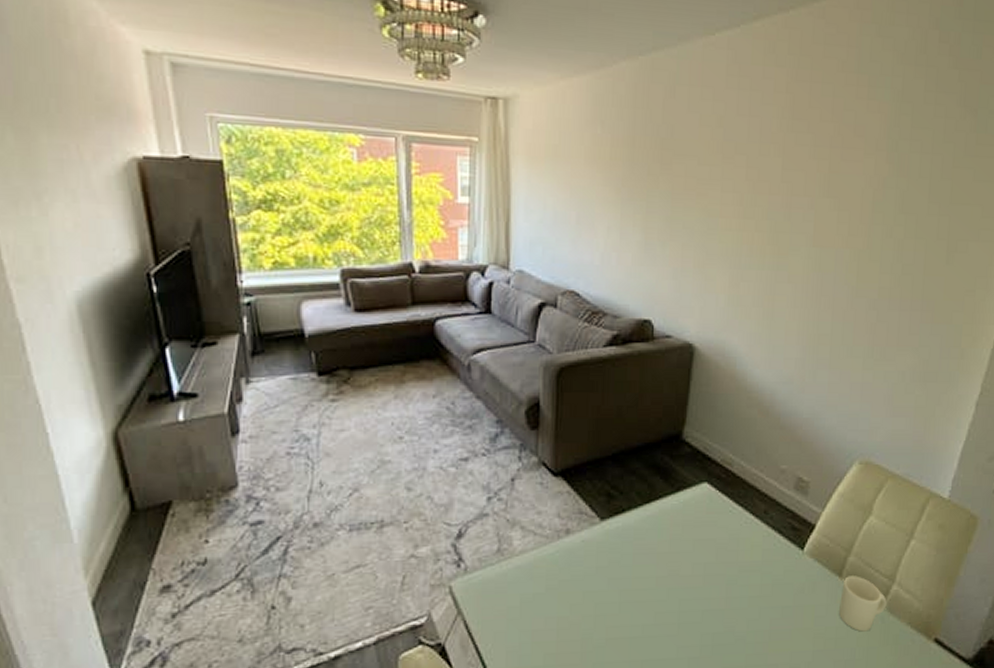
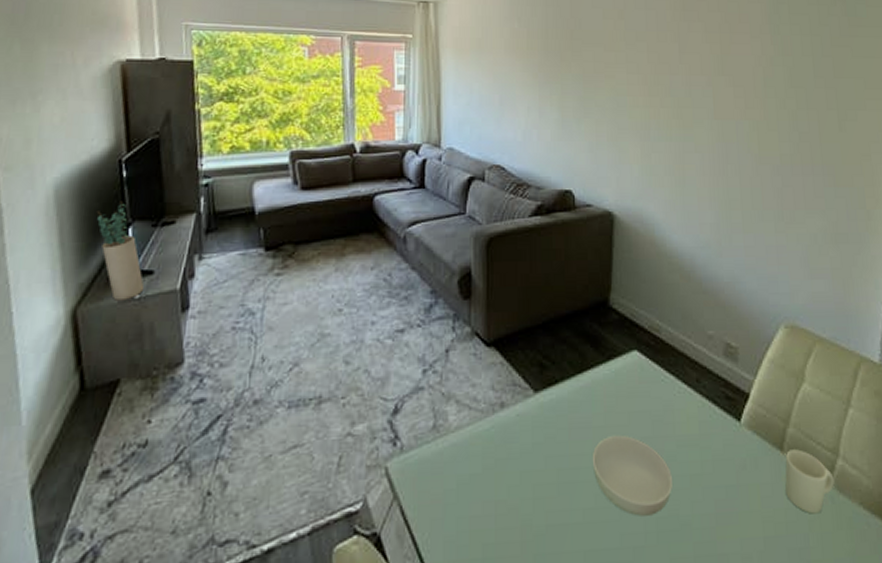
vase: none [128,319,189,423] -> present [96,201,145,301]
bowl: none [654,560,732,632] -> present [592,435,674,516]

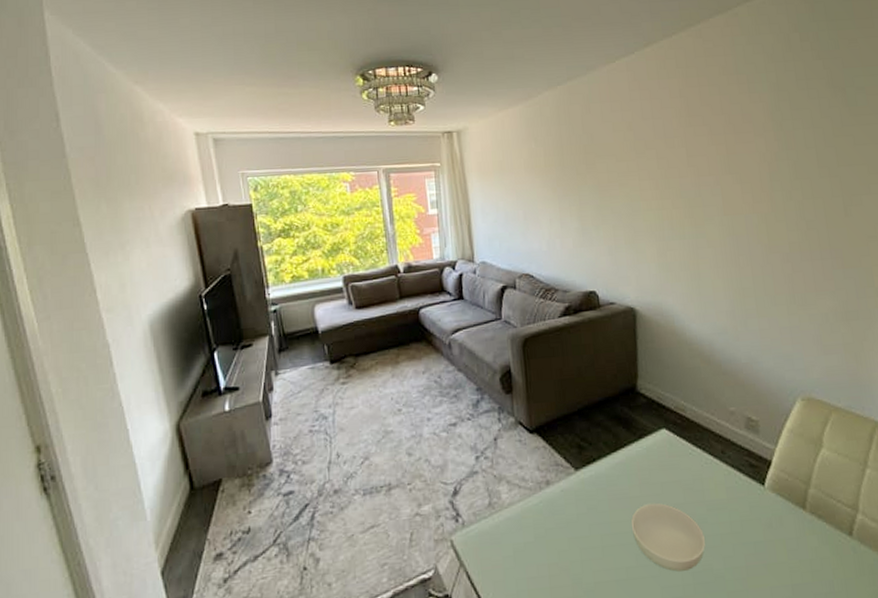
vase: present [96,201,145,301] -> none [186,330,233,414]
mug: present [785,449,835,514] -> none [808,507,856,563]

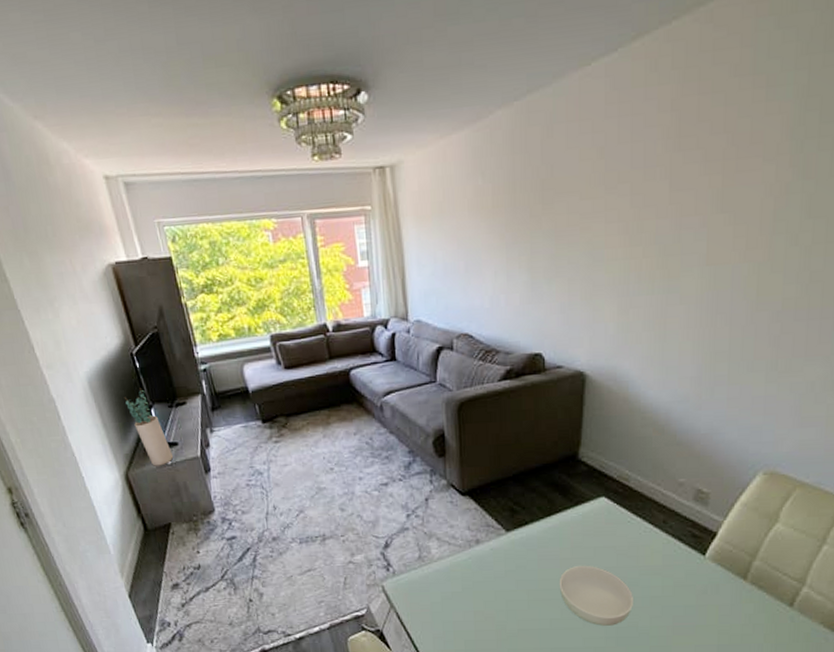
vase: none [186,330,233,414] -> present [124,388,174,466]

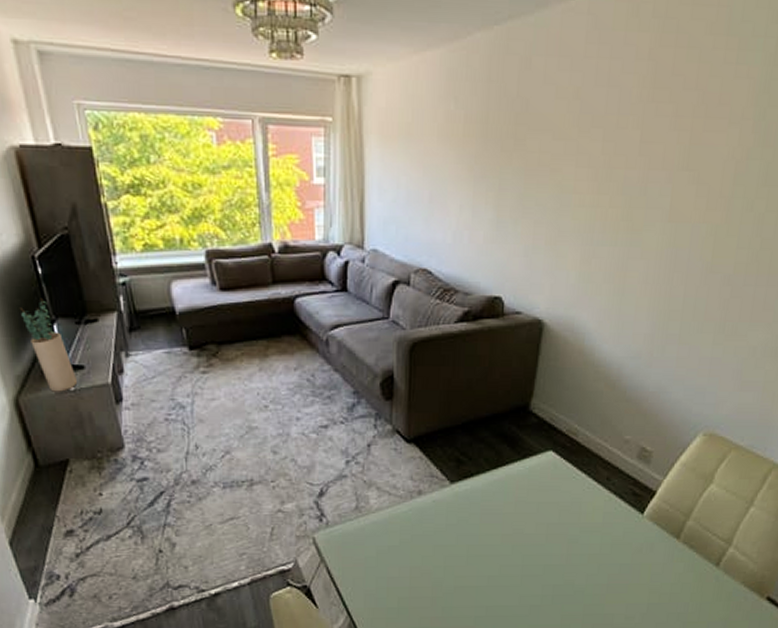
bowl: present [559,565,634,626] -> none [500,520,573,583]

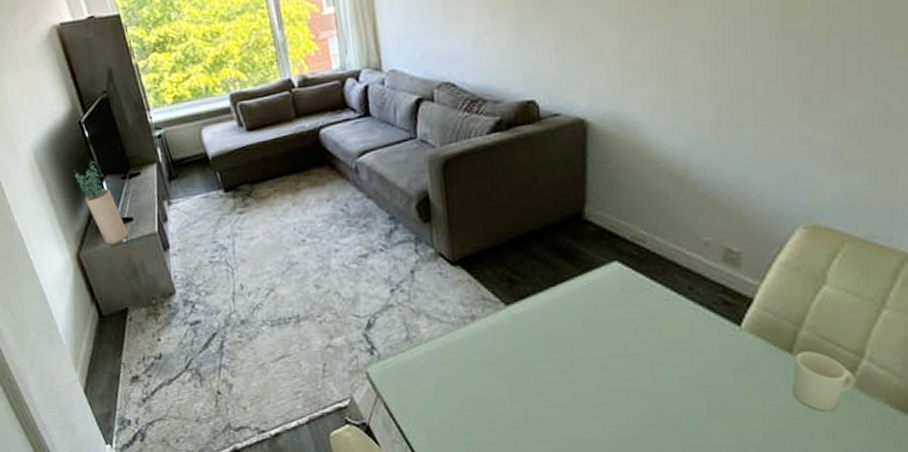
mug: none [675,538,723,589] -> present [793,351,855,412]

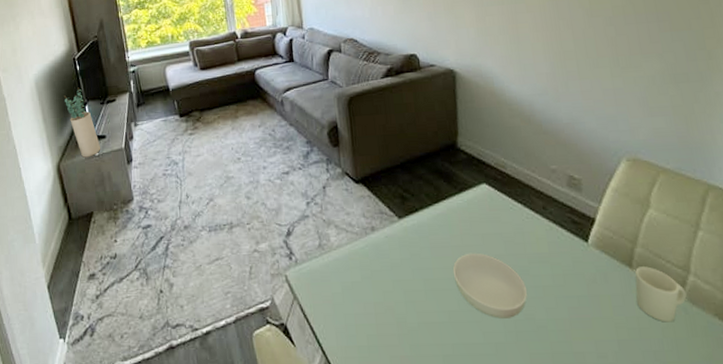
bowl: none [569,341,660,412] -> present [452,252,528,319]

